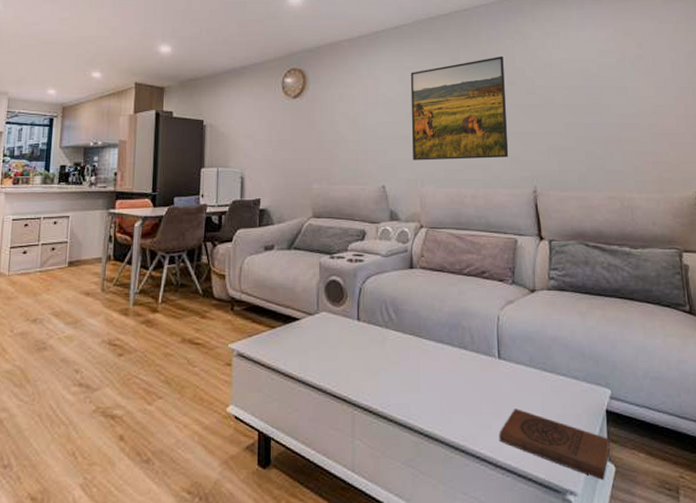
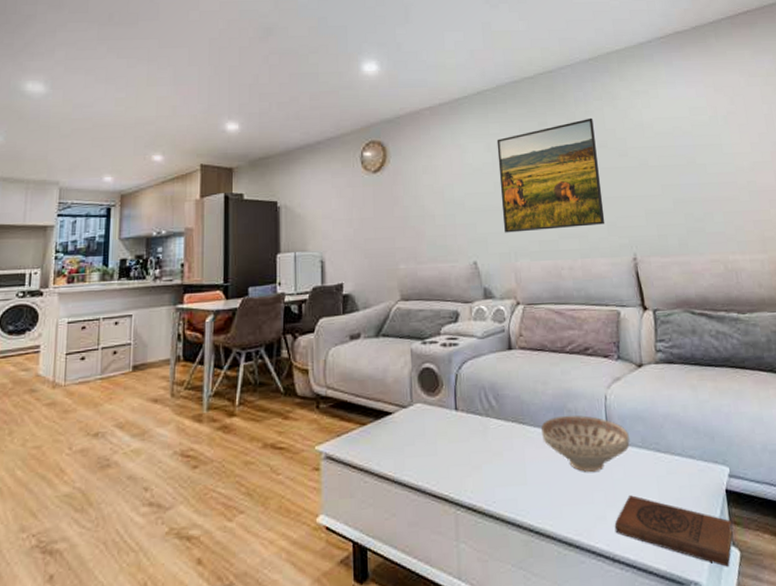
decorative bowl: none [436,332,518,386] -> present [541,415,630,473]

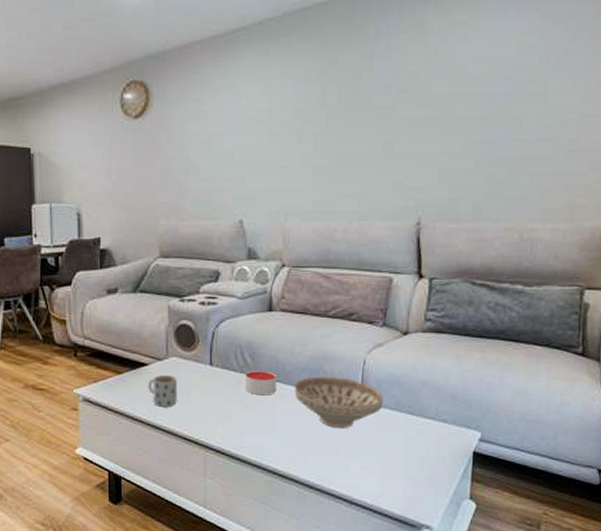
mug: none [393,424,424,461] -> present [147,375,177,408]
candle: none [491,412,523,441] -> present [245,370,276,396]
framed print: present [496,117,605,233] -> none [275,56,394,190]
book: present [614,495,734,568] -> none [356,451,474,517]

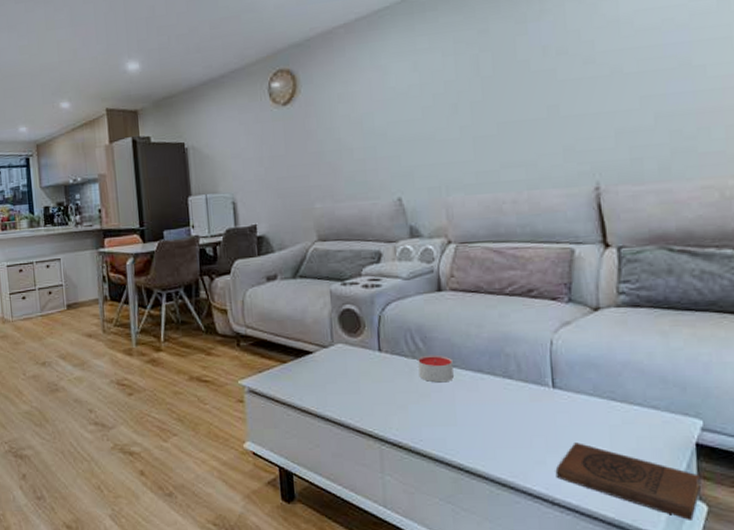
mug: present [147,375,177,408] -> none [314,363,346,398]
decorative bowl: present [295,376,383,429] -> none [474,359,579,418]
book: none [356,451,474,517] -> present [555,443,702,522]

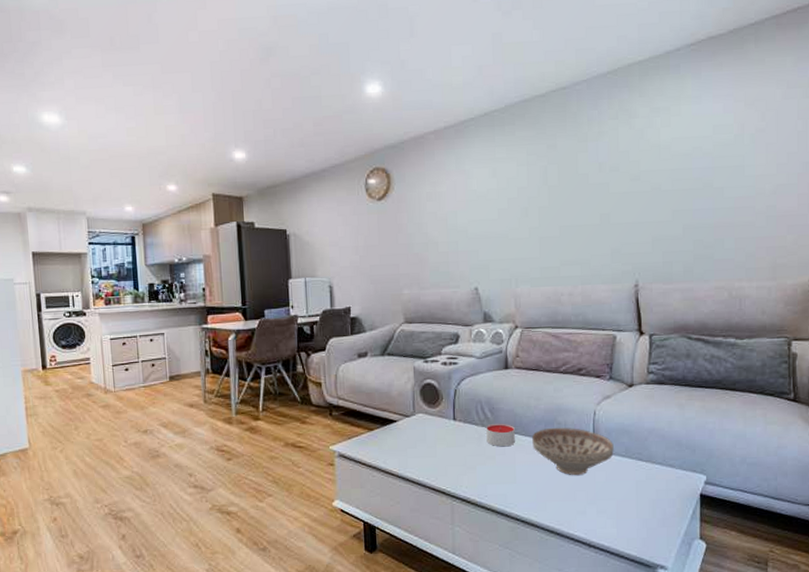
decorative bowl: none [474,359,579,418] -> present [532,427,614,476]
book: present [555,443,702,522] -> none [593,495,703,557]

